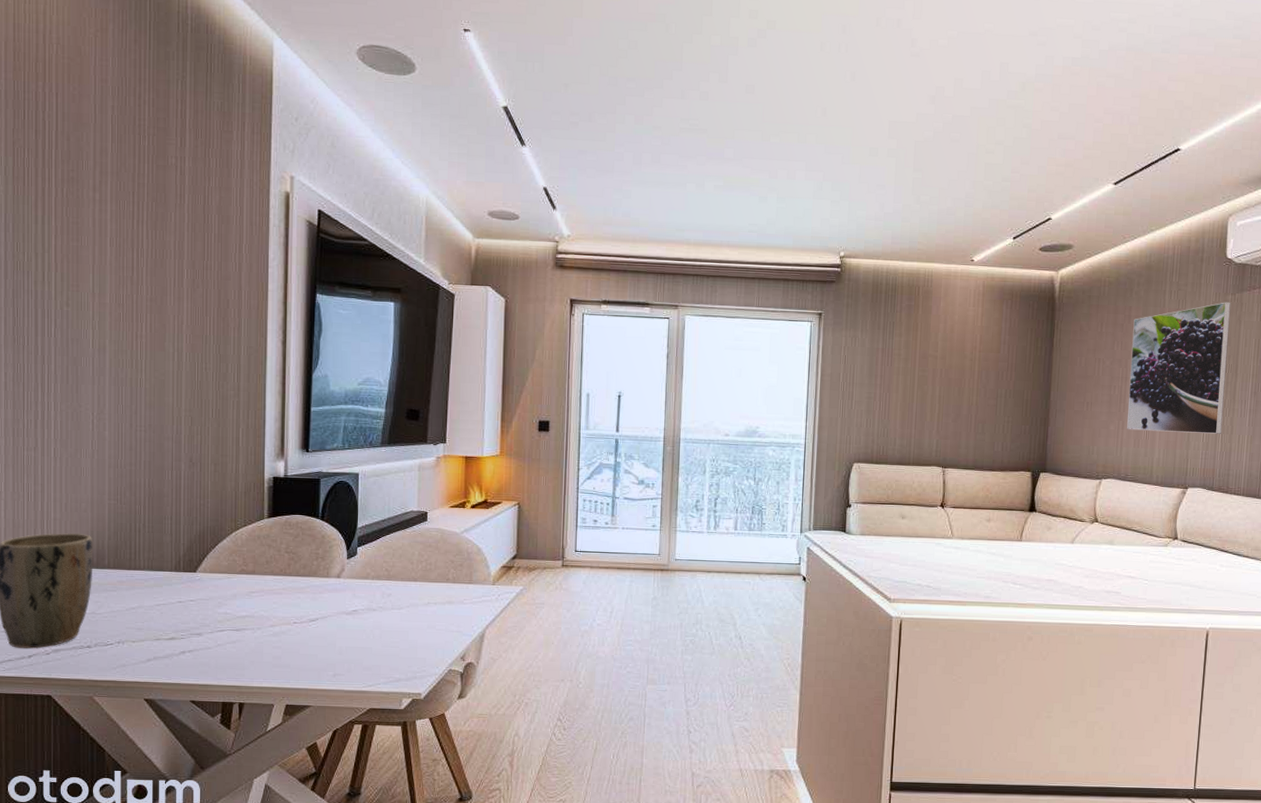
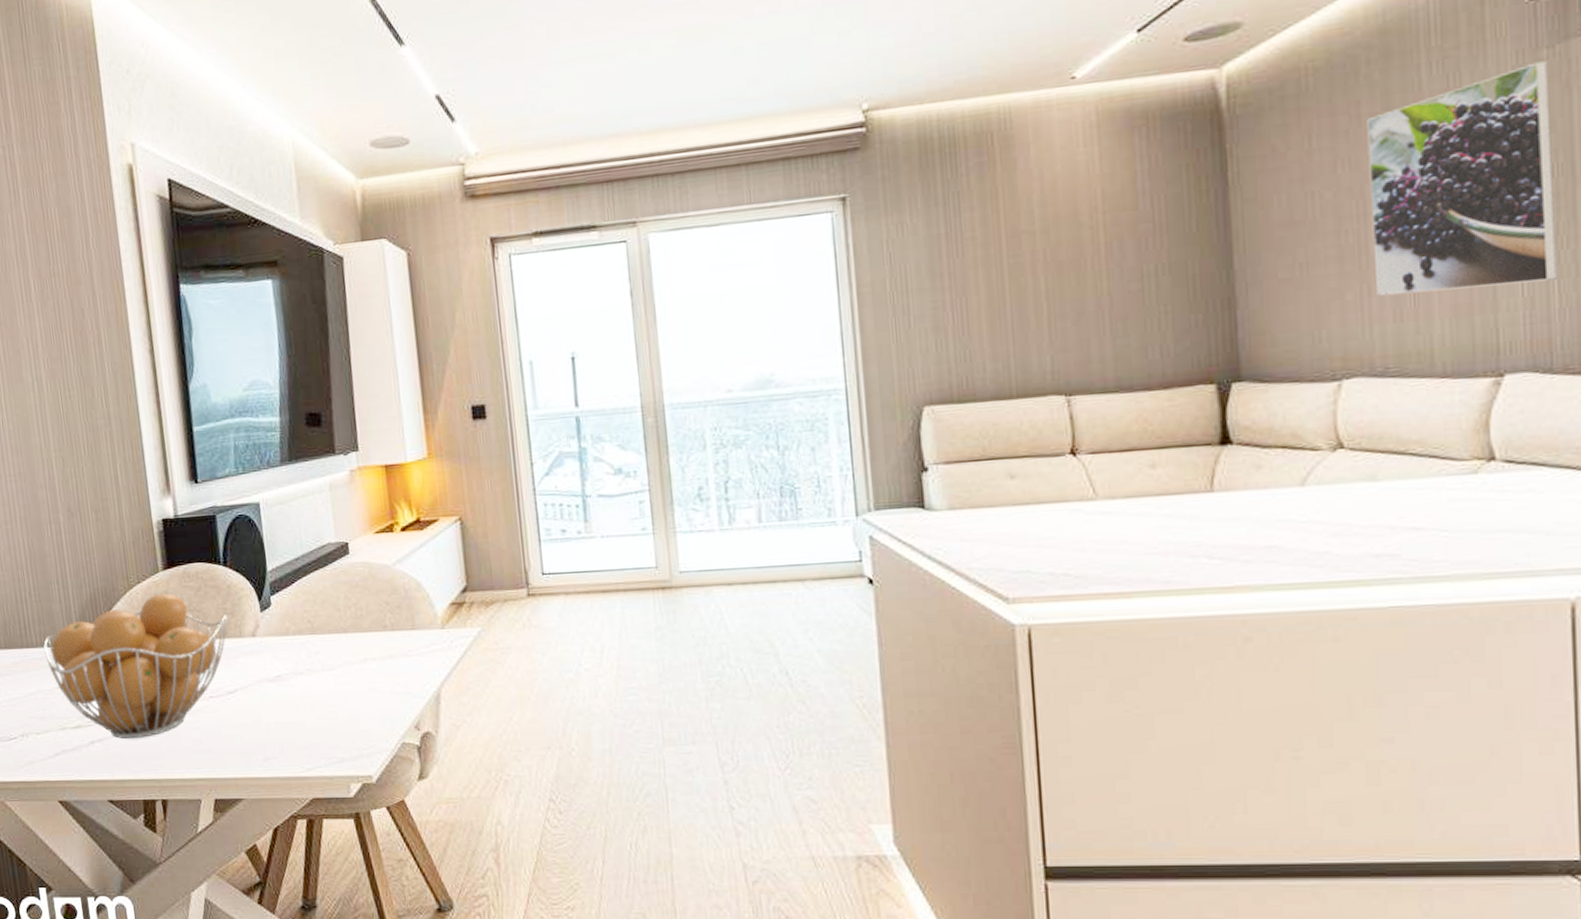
fruit basket: none [150,536,320,652] -> present [43,593,229,739]

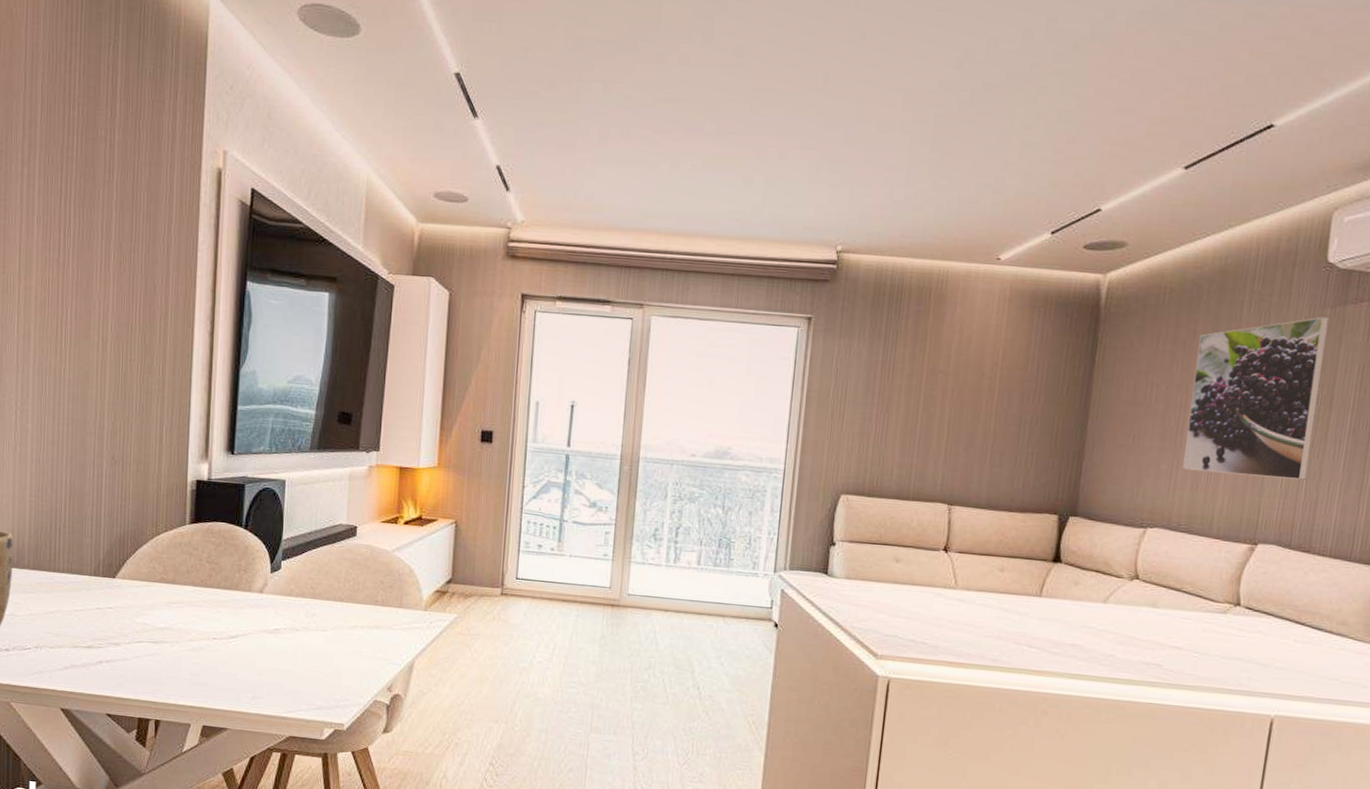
fruit basket: present [43,593,229,739] -> none [69,543,242,665]

